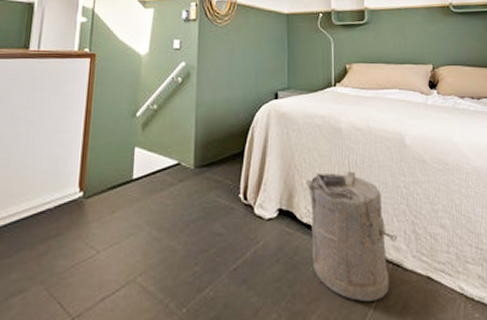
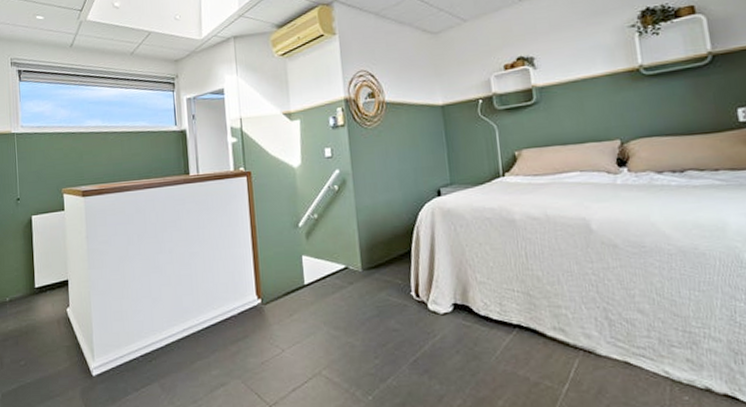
laundry hamper: present [306,171,398,301] -> none [479,262,588,387]

